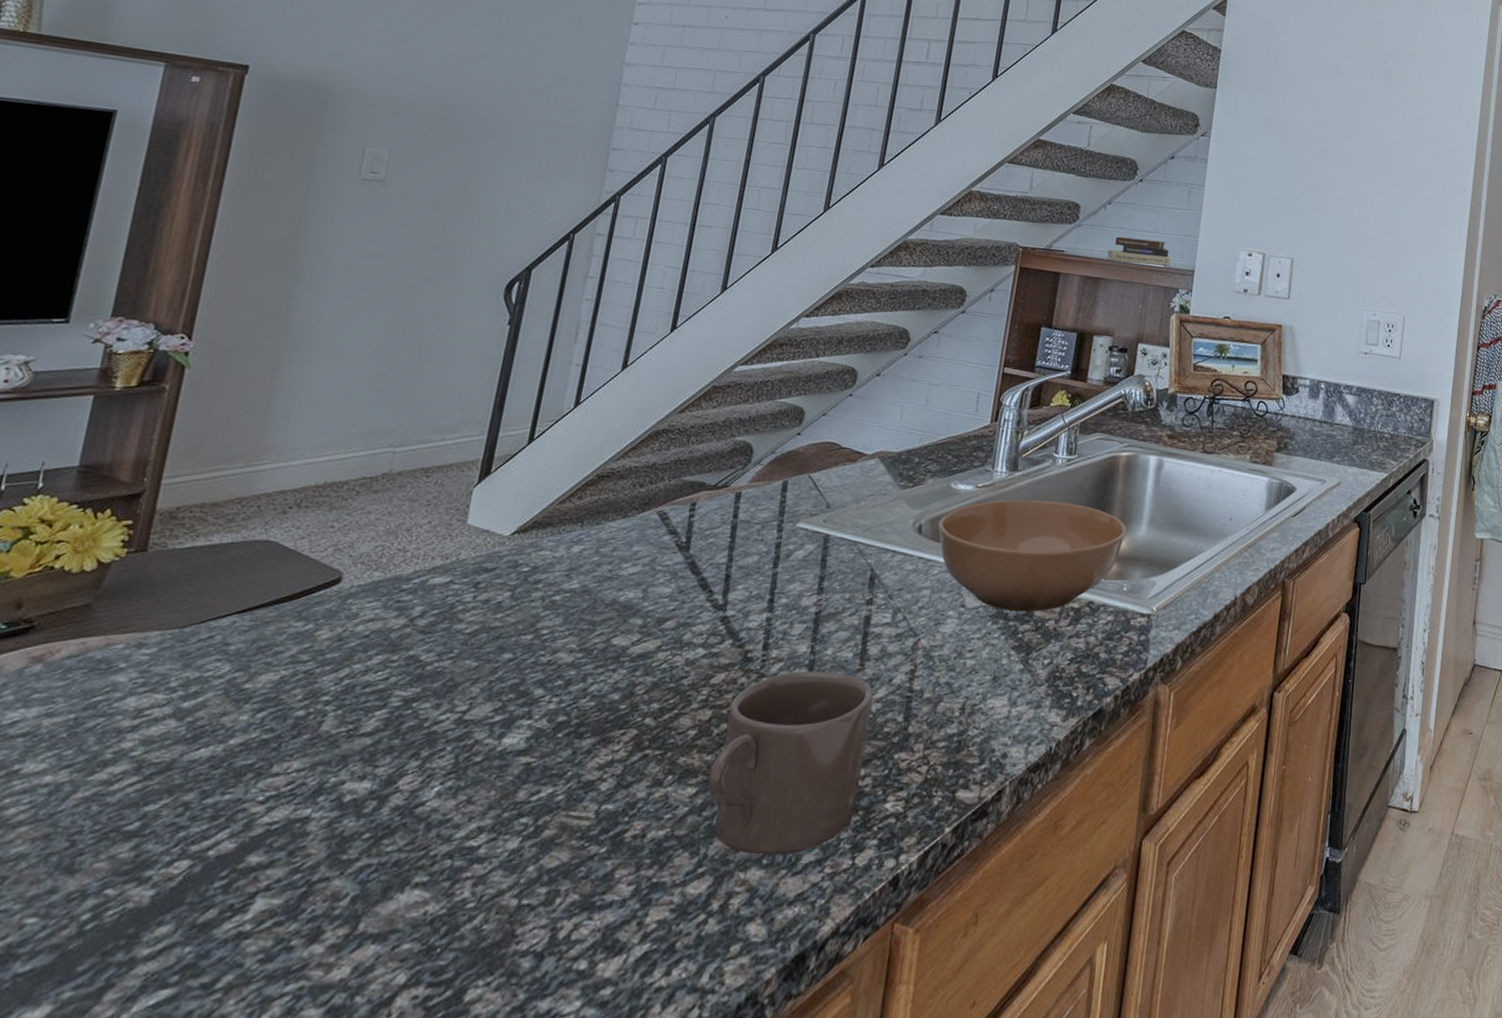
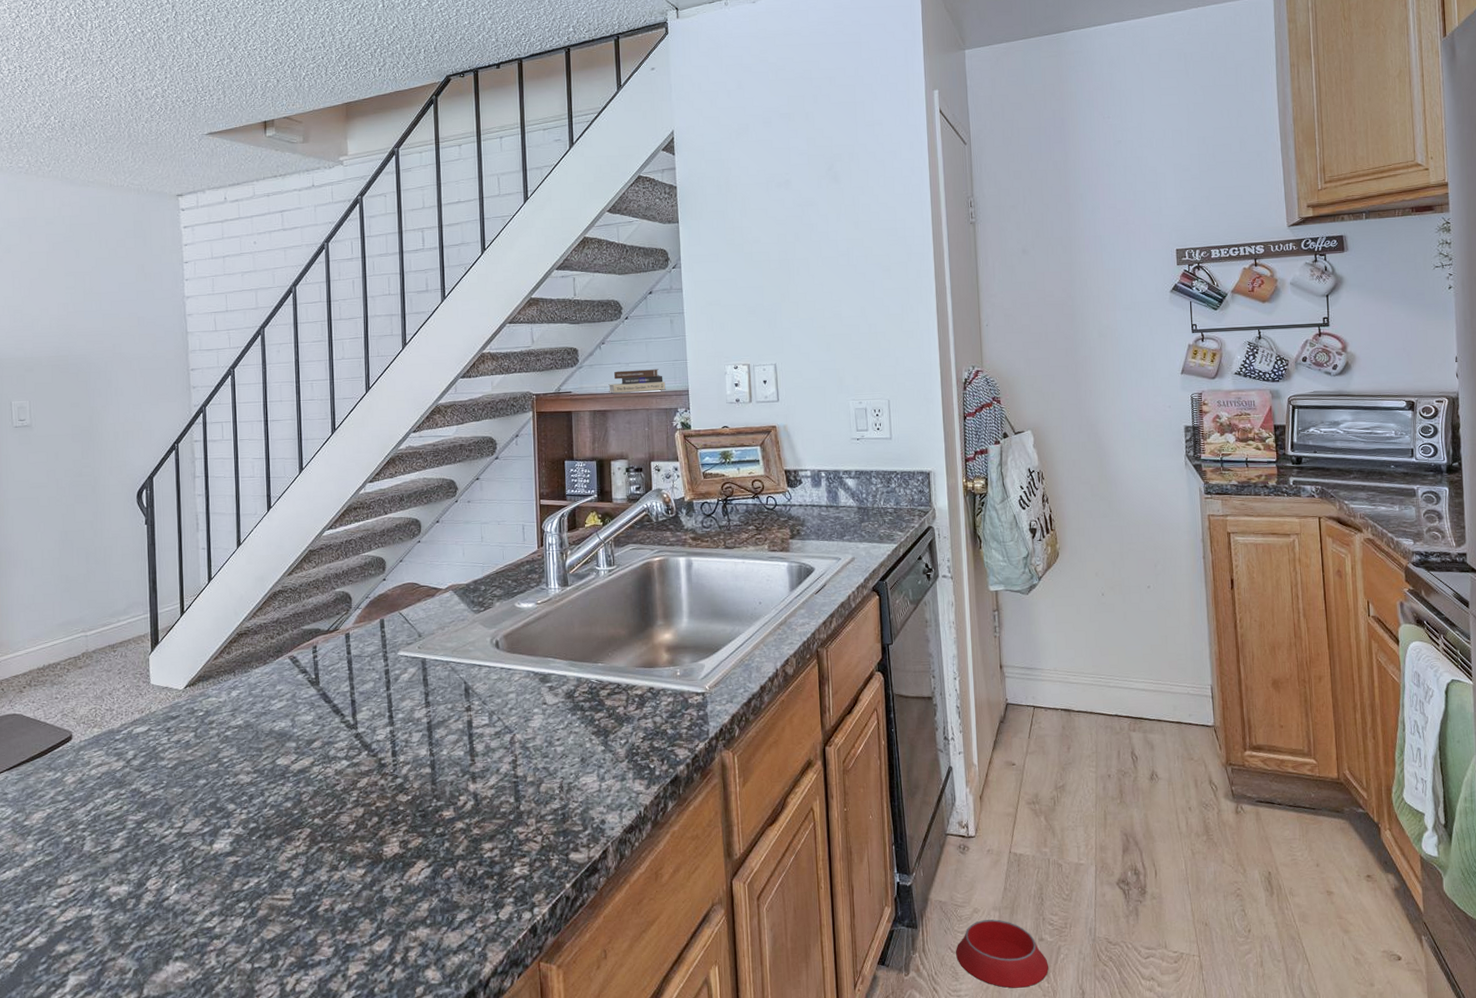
mug: present [707,670,874,855] -> none [371,768,491,917]
bowl: present [938,499,1127,612] -> none [511,607,671,703]
pet bowl: none [1376,909,1473,992] -> present [956,919,1048,988]

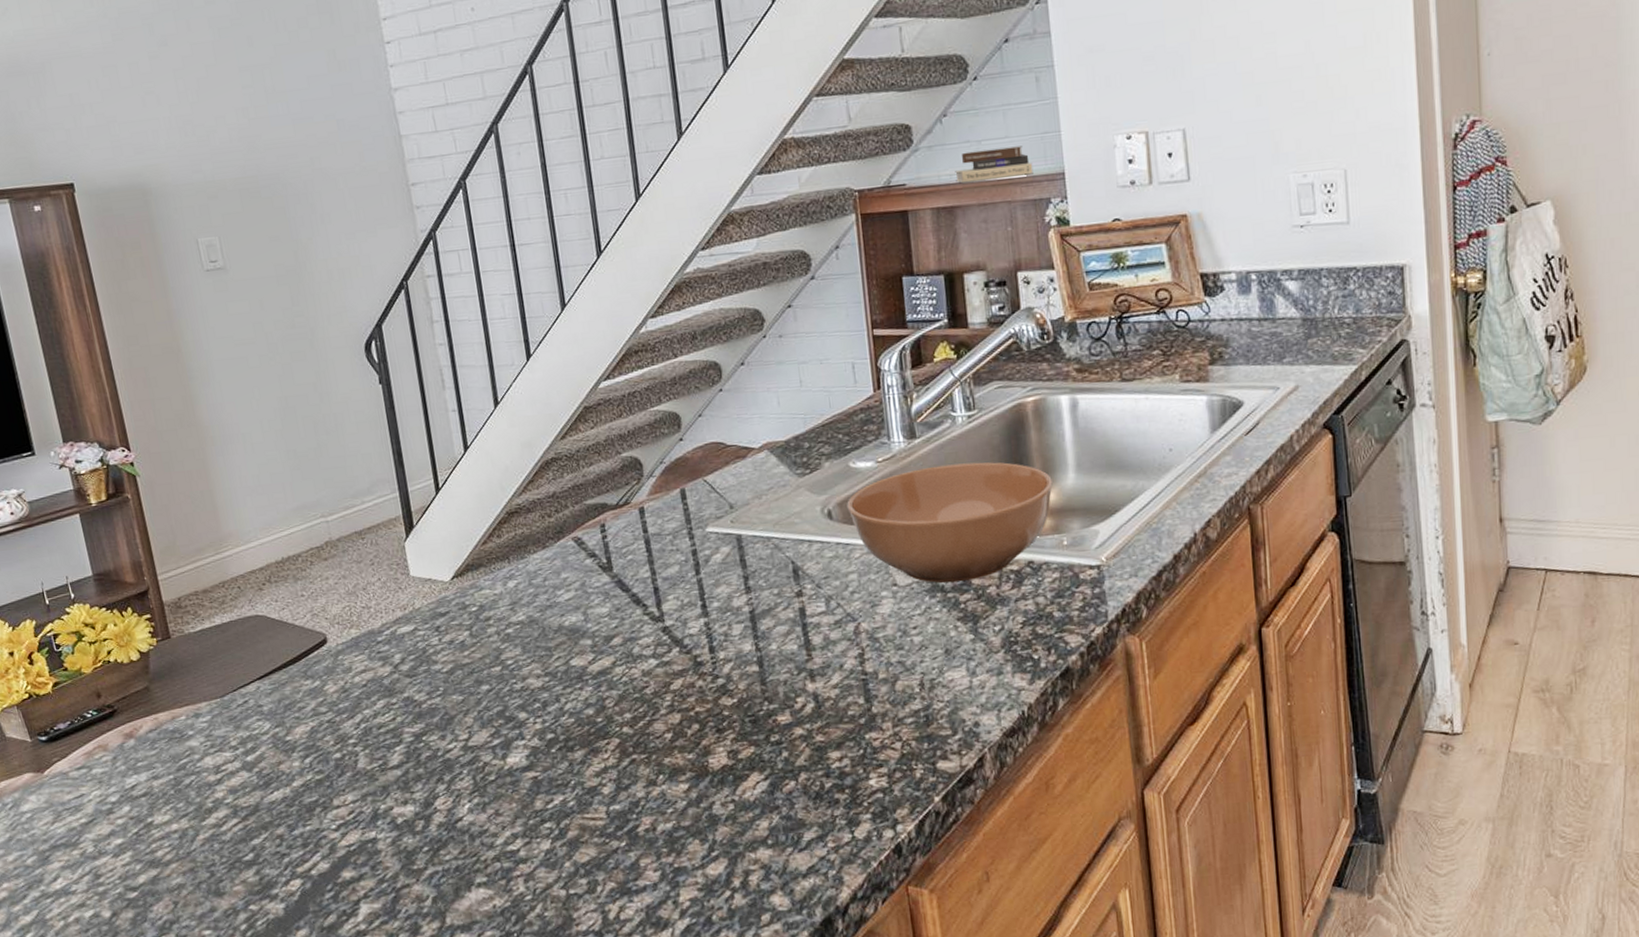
bowl: none [511,607,671,703] -> present [846,462,1053,583]
pet bowl: present [956,919,1048,988] -> none [1435,832,1558,913]

